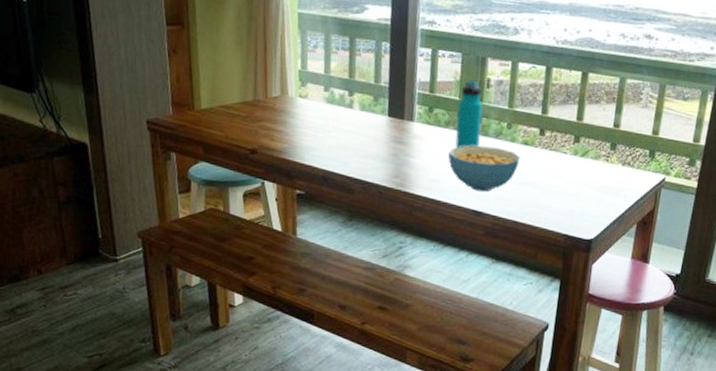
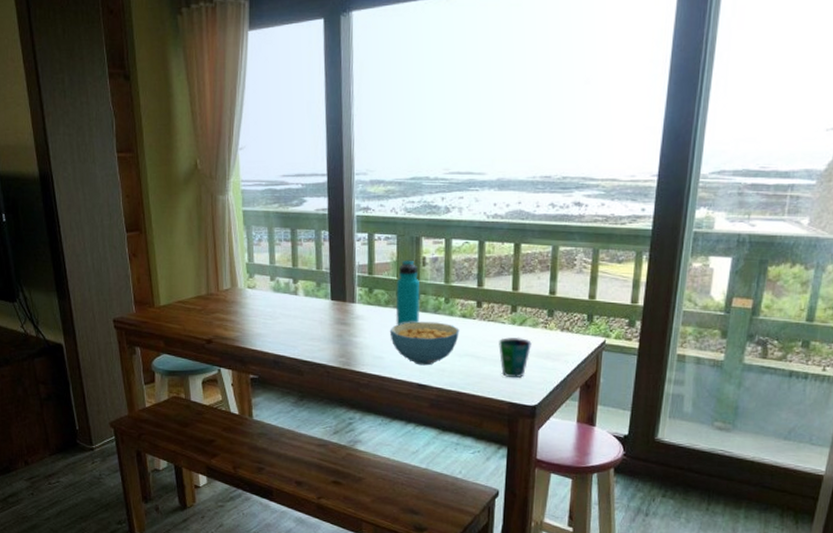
cup: none [559,168,592,210] -> present [499,337,532,378]

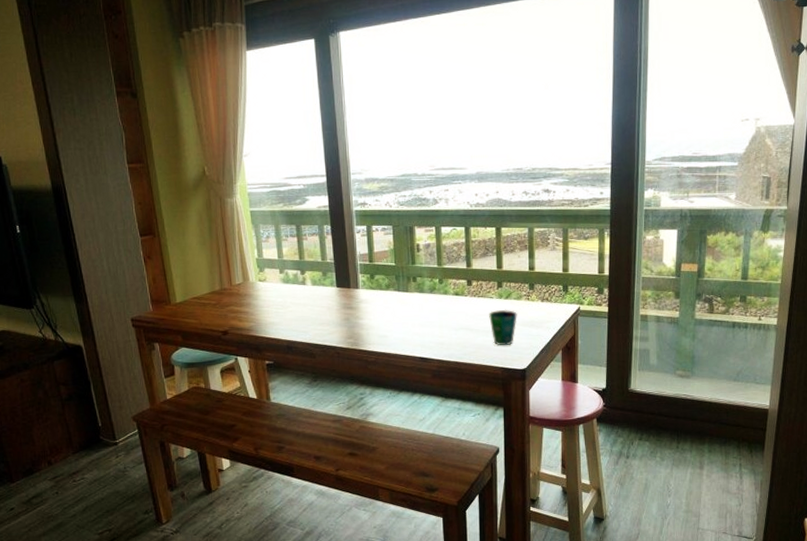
cereal bowl: present [389,321,460,366] -> none [391,301,454,341]
water bottle: present [395,259,420,326] -> none [395,247,417,306]

